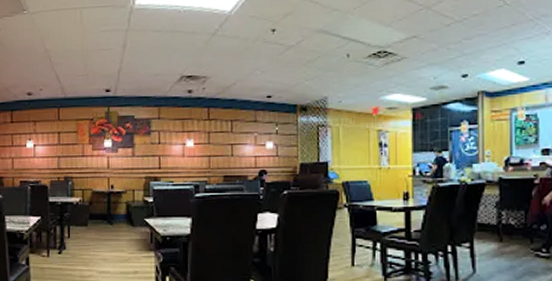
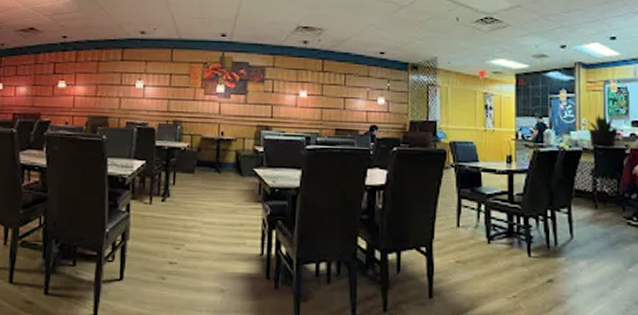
planter: none [493,144,526,180] -> present [589,114,618,149]

